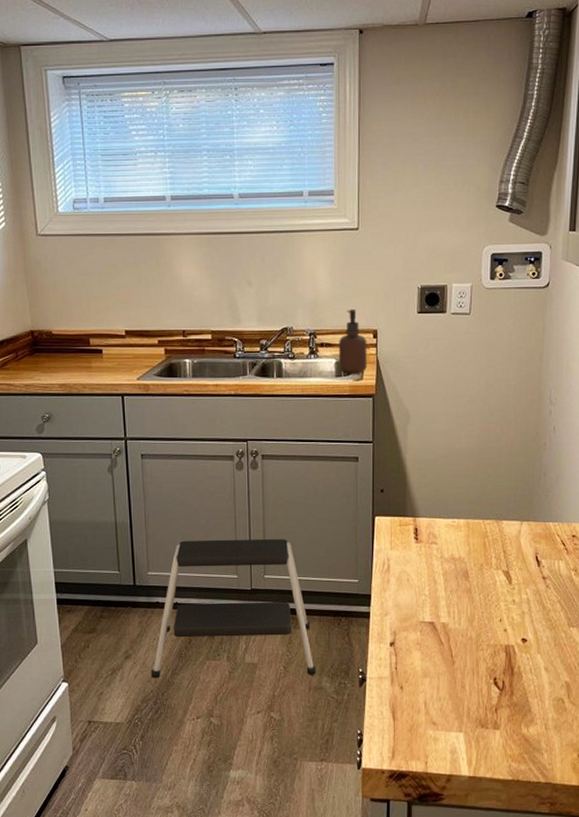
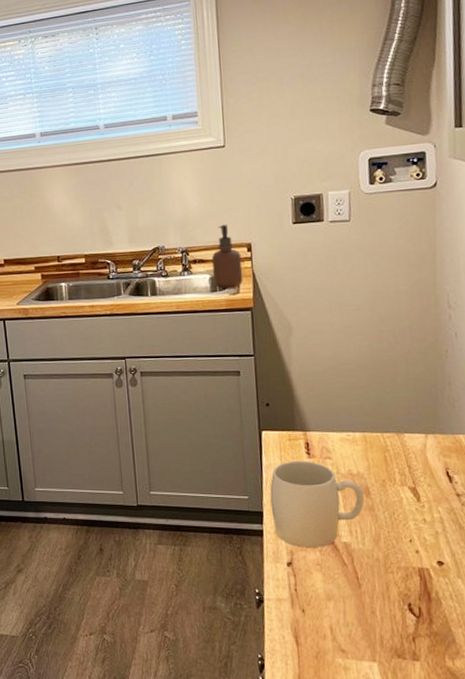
step stool: present [150,539,316,679] -> none [42,455,210,594]
mug: none [379,545,463,628] -> present [270,460,364,547]

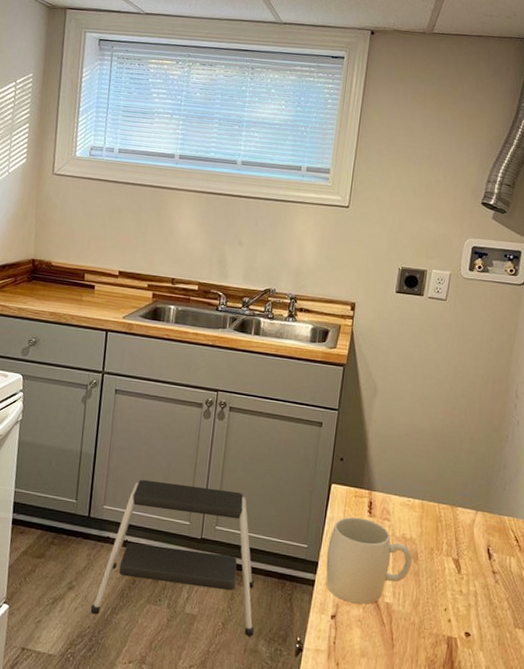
step stool: none [42,455,210,594] -> present [90,479,255,637]
soap dispenser: present [212,224,243,289] -> none [314,279,345,342]

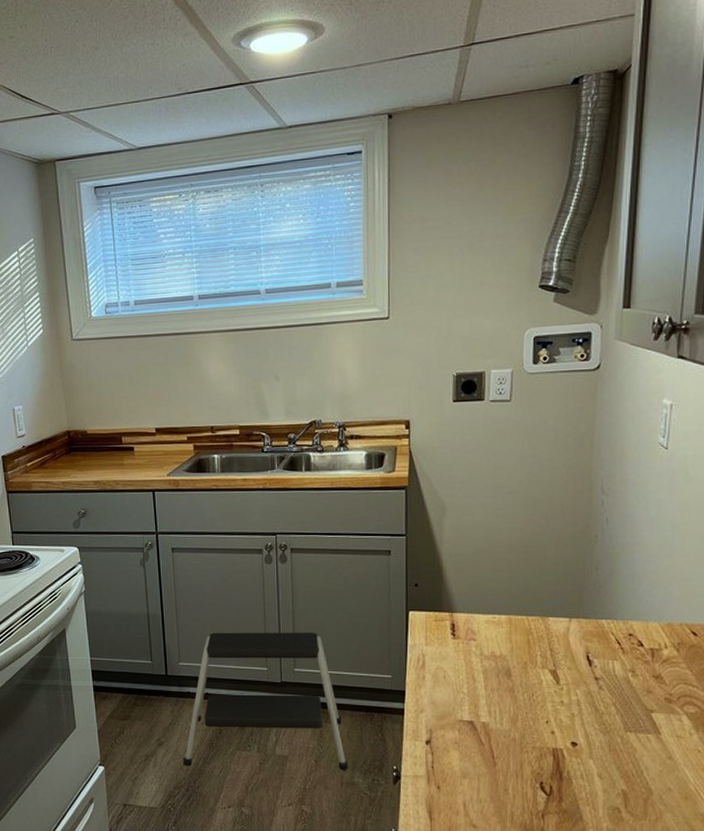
mug: present [325,517,412,604] -> none [413,641,504,726]

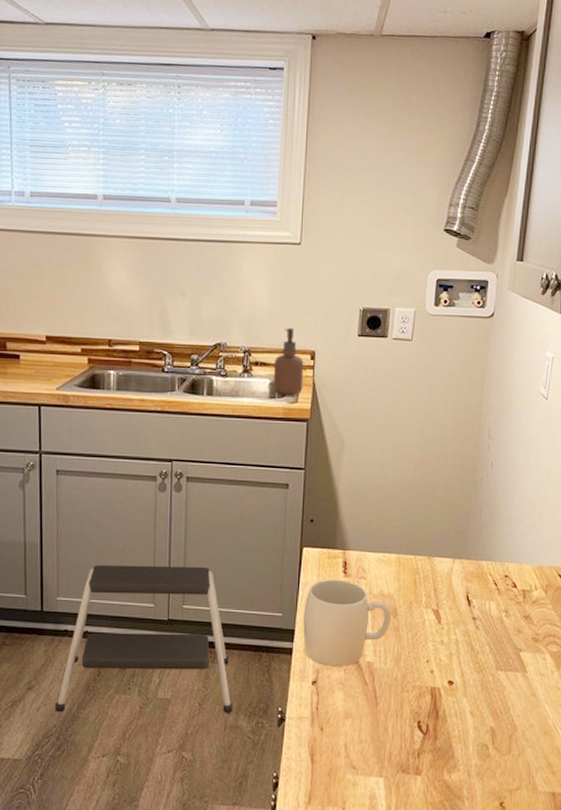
soap dispenser: none [369,399,400,466] -> present [272,327,304,396]
mug: none [413,641,504,726] -> present [303,579,391,666]

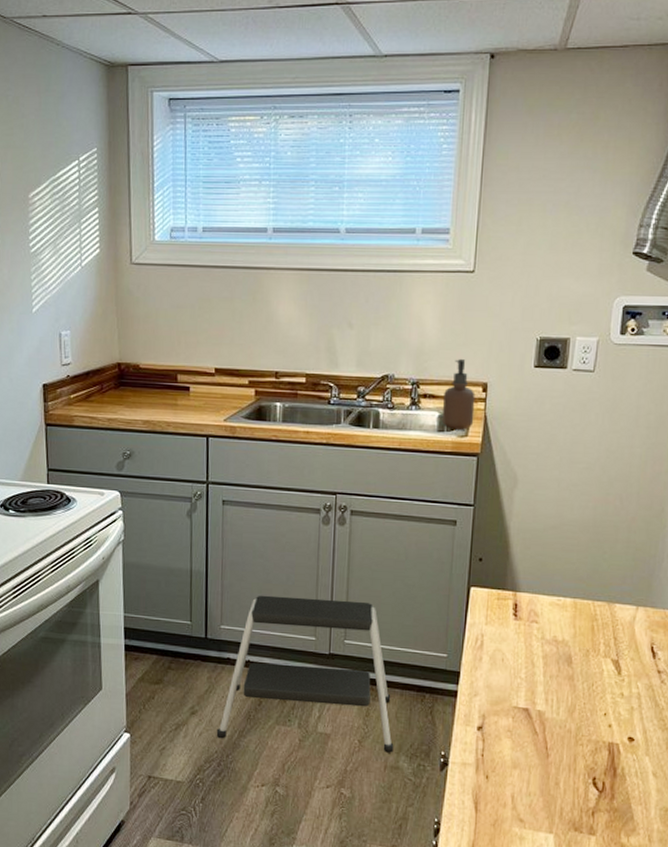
mug: present [303,579,391,666] -> none [468,621,565,714]

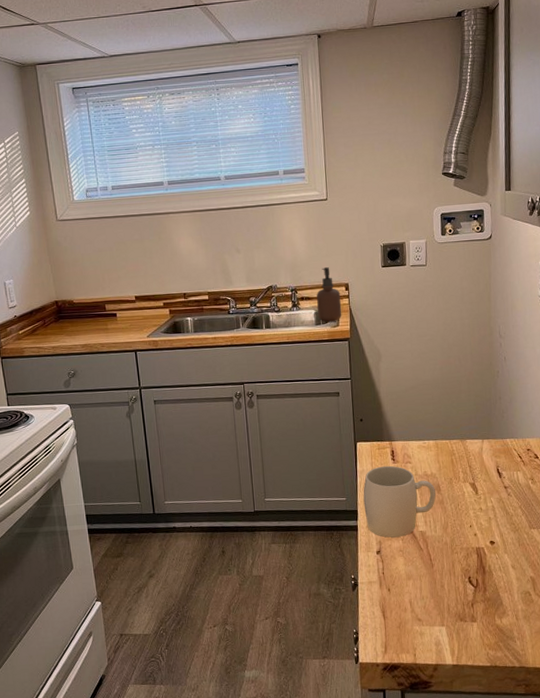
step stool: present [216,595,394,753] -> none [171,466,315,594]
mug: none [468,621,565,714] -> present [363,465,436,538]

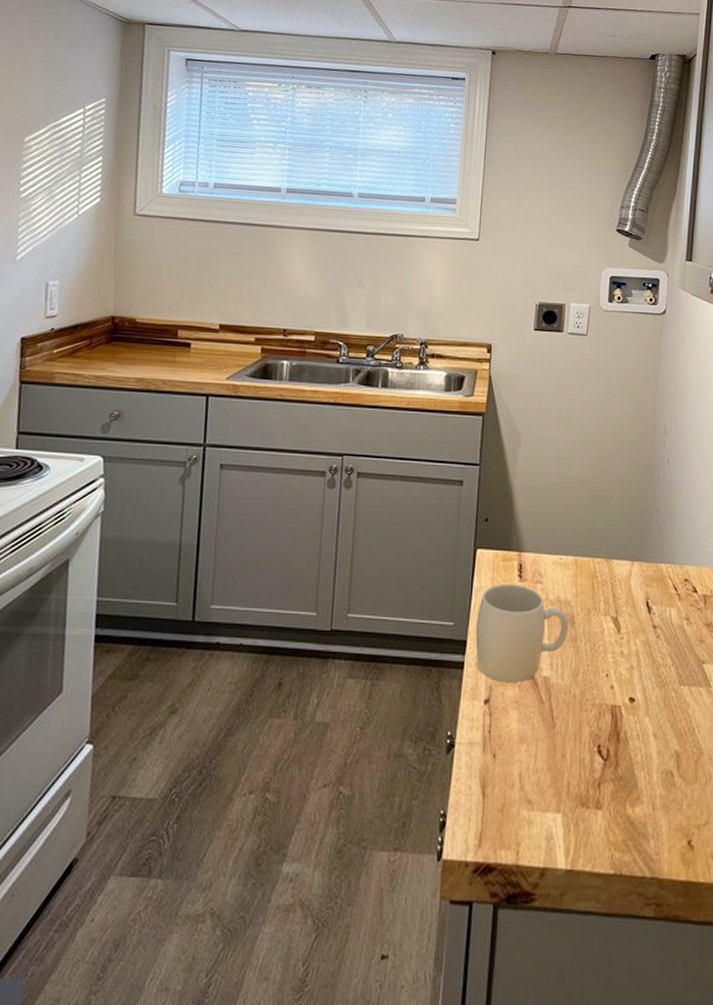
soap dispenser: present [317,266,342,322] -> none [448,320,481,389]

